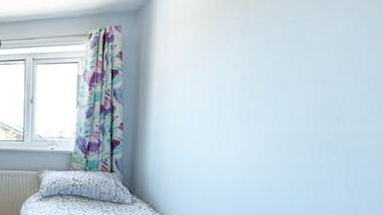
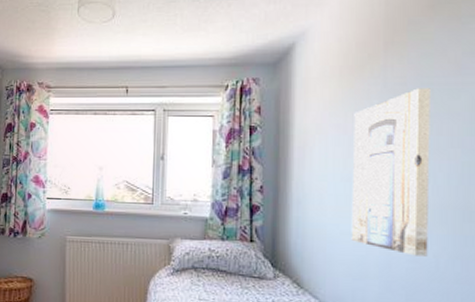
wall art: none [206,25,293,184] -> present [351,88,430,257]

